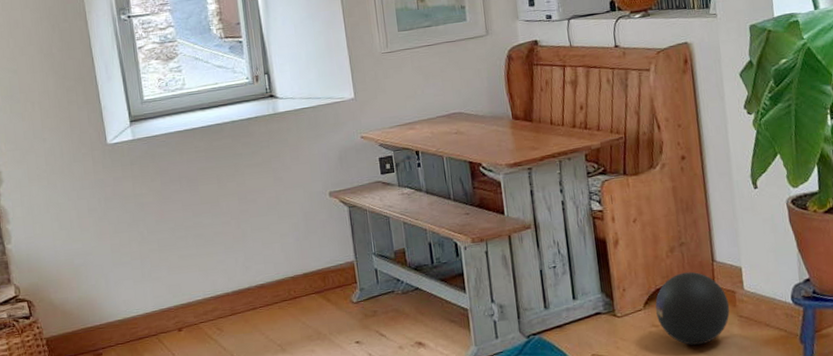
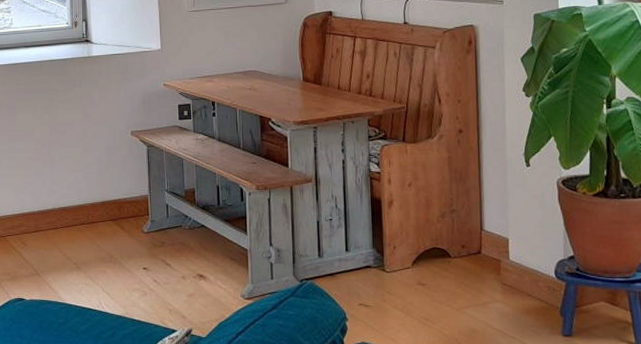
ball: present [655,271,730,346] -> none [422,237,494,307]

